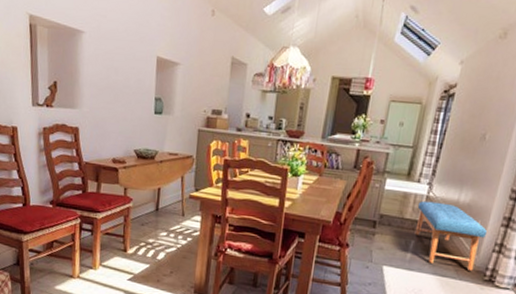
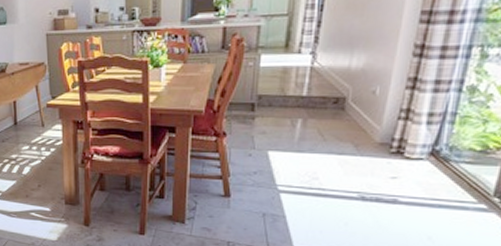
bench: present [414,200,488,271] -> none [301,72,390,144]

